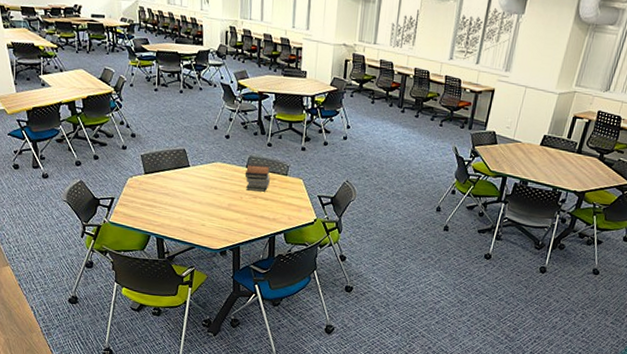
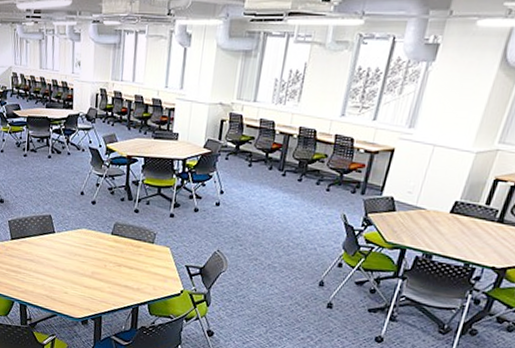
book stack: present [244,163,271,192] -> none [109,230,137,260]

